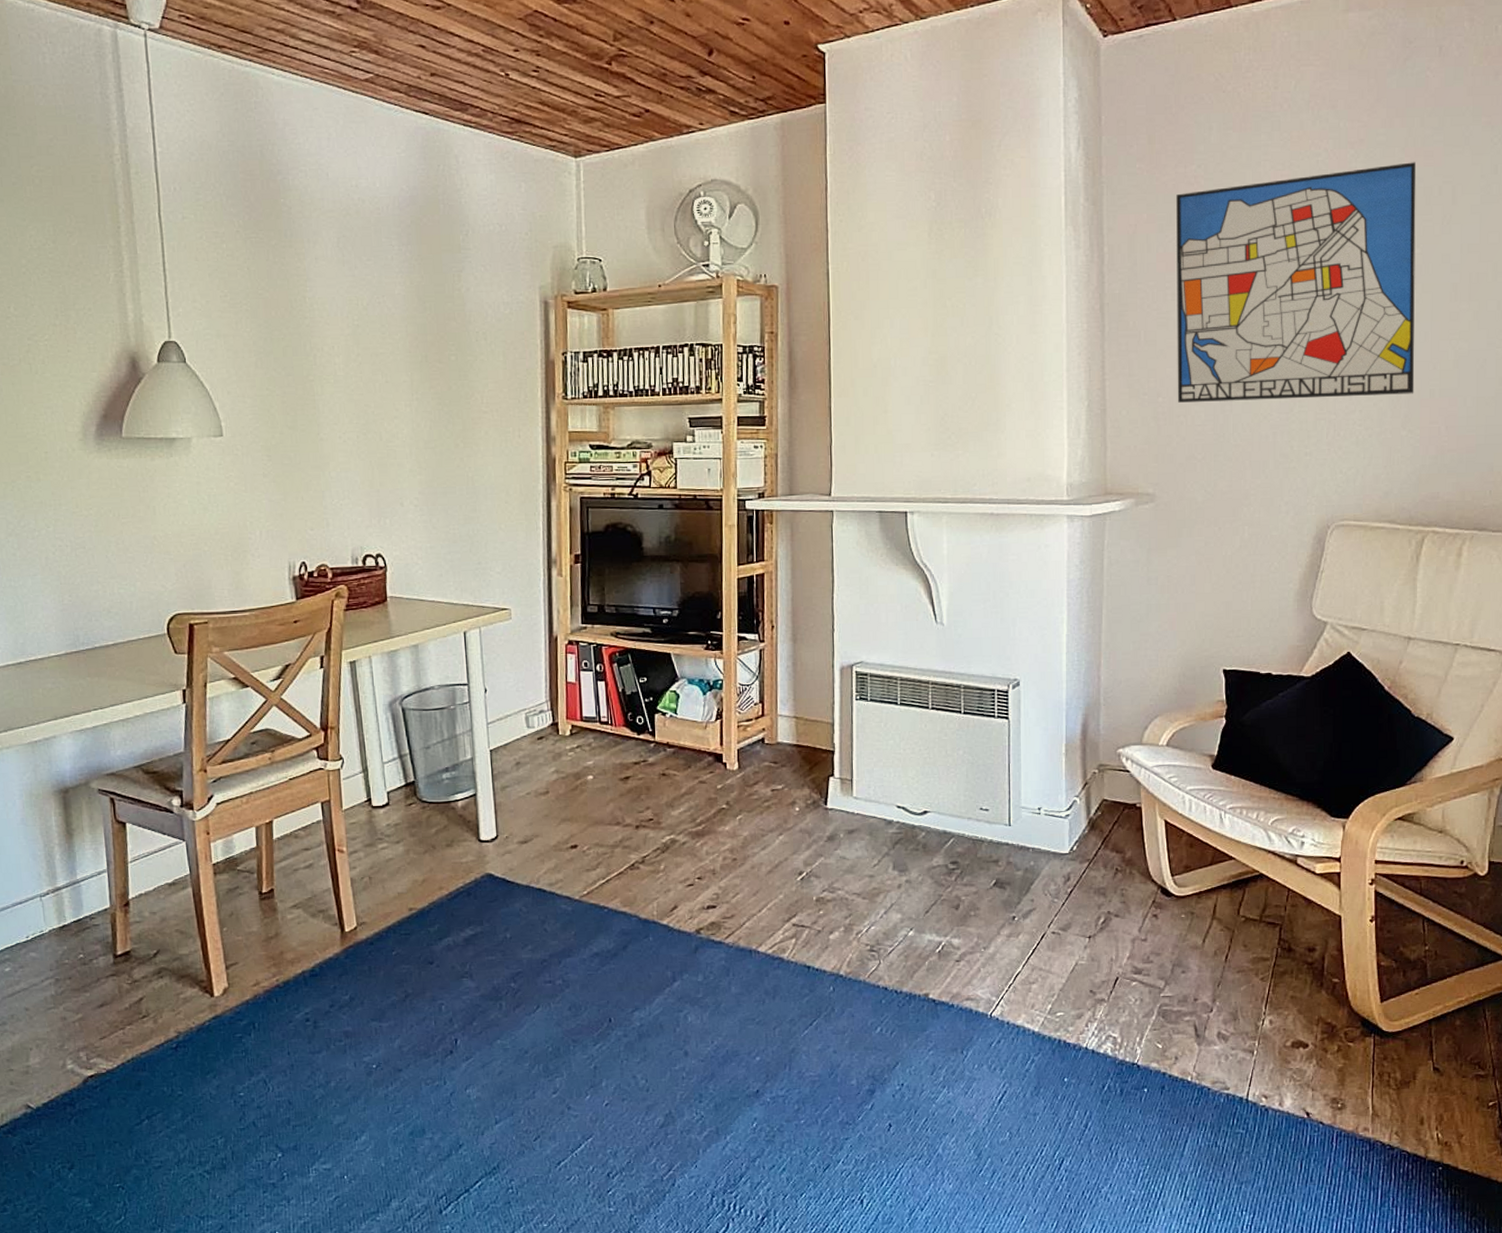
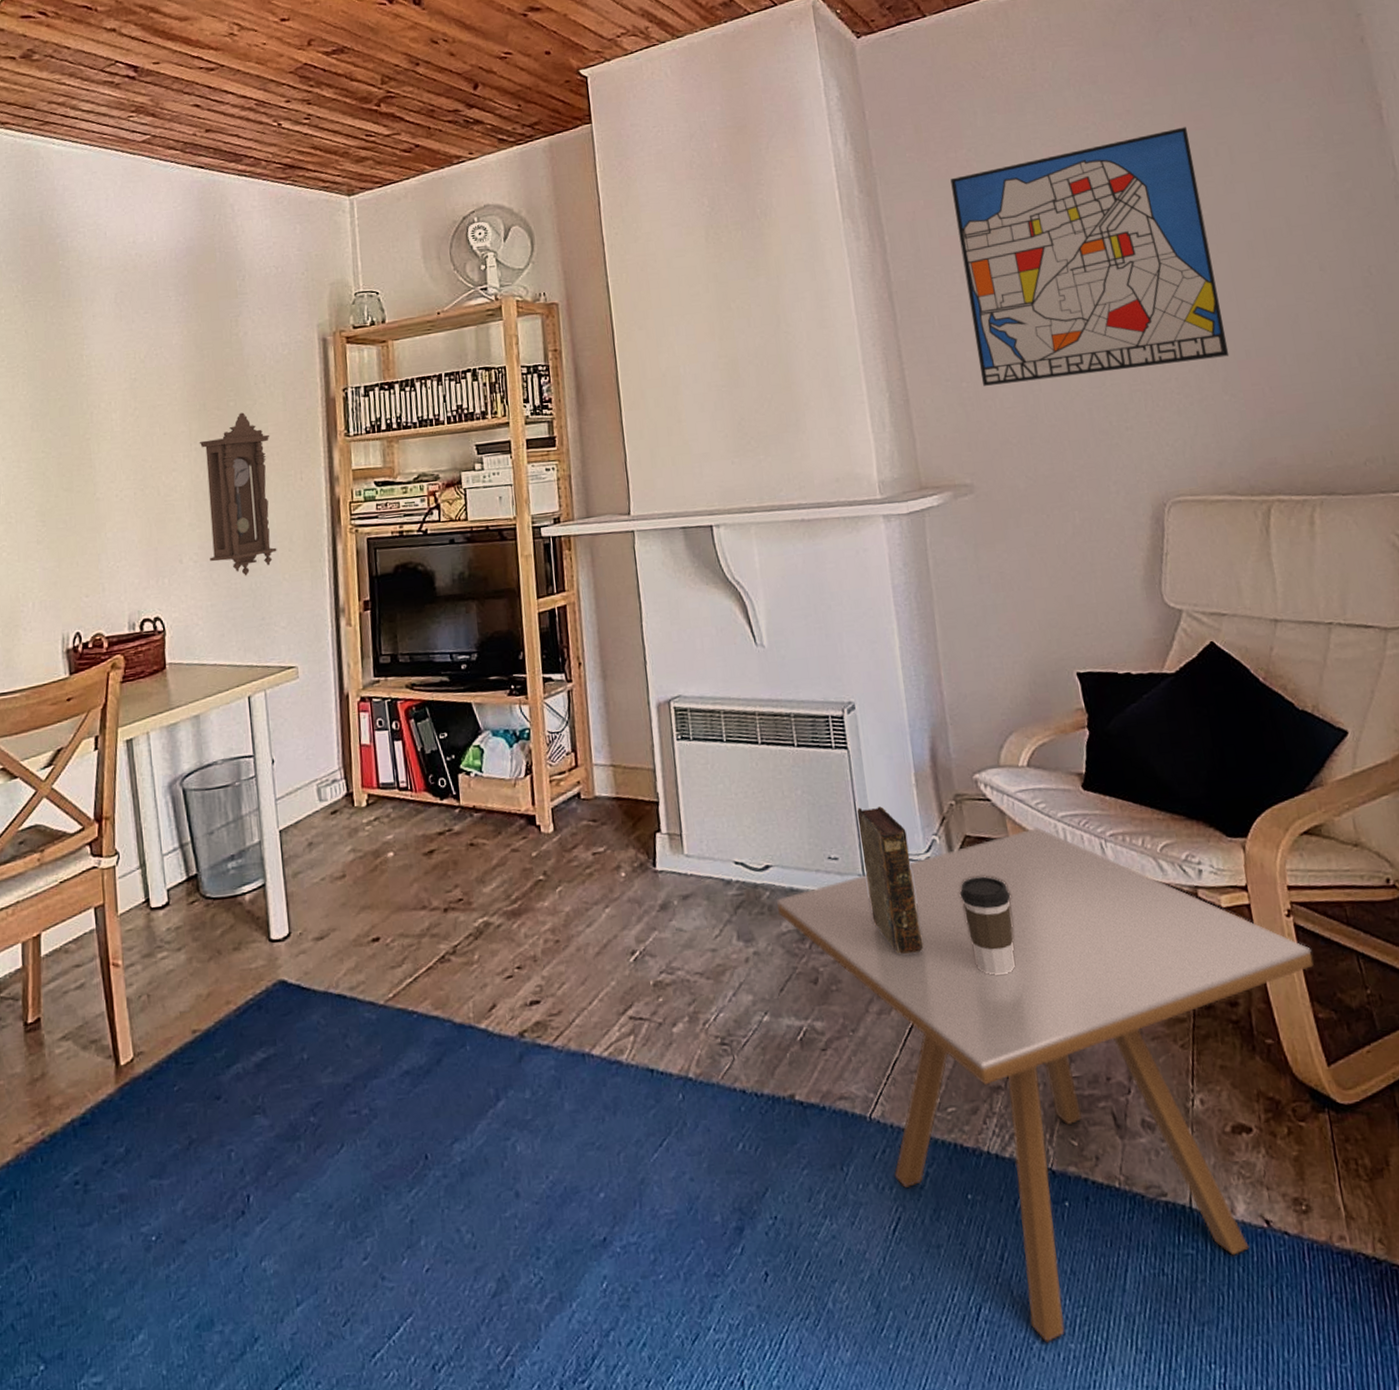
pendulum clock: none [420,367,494,523] -> present [199,412,277,576]
side table: none [930,797,1385,1188] -> present [775,827,1314,1343]
book: none [1010,769,1055,891] -> present [856,806,925,954]
coffee cup: none [1091,833,1136,913] -> present [959,876,1015,975]

